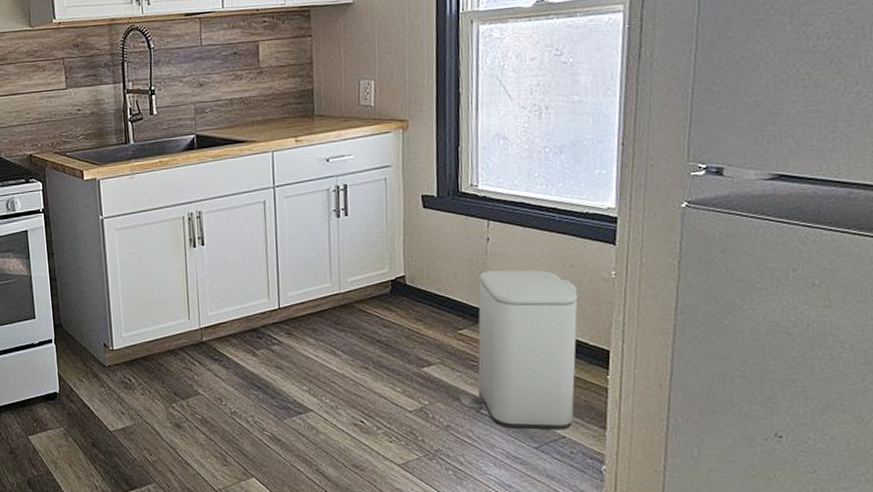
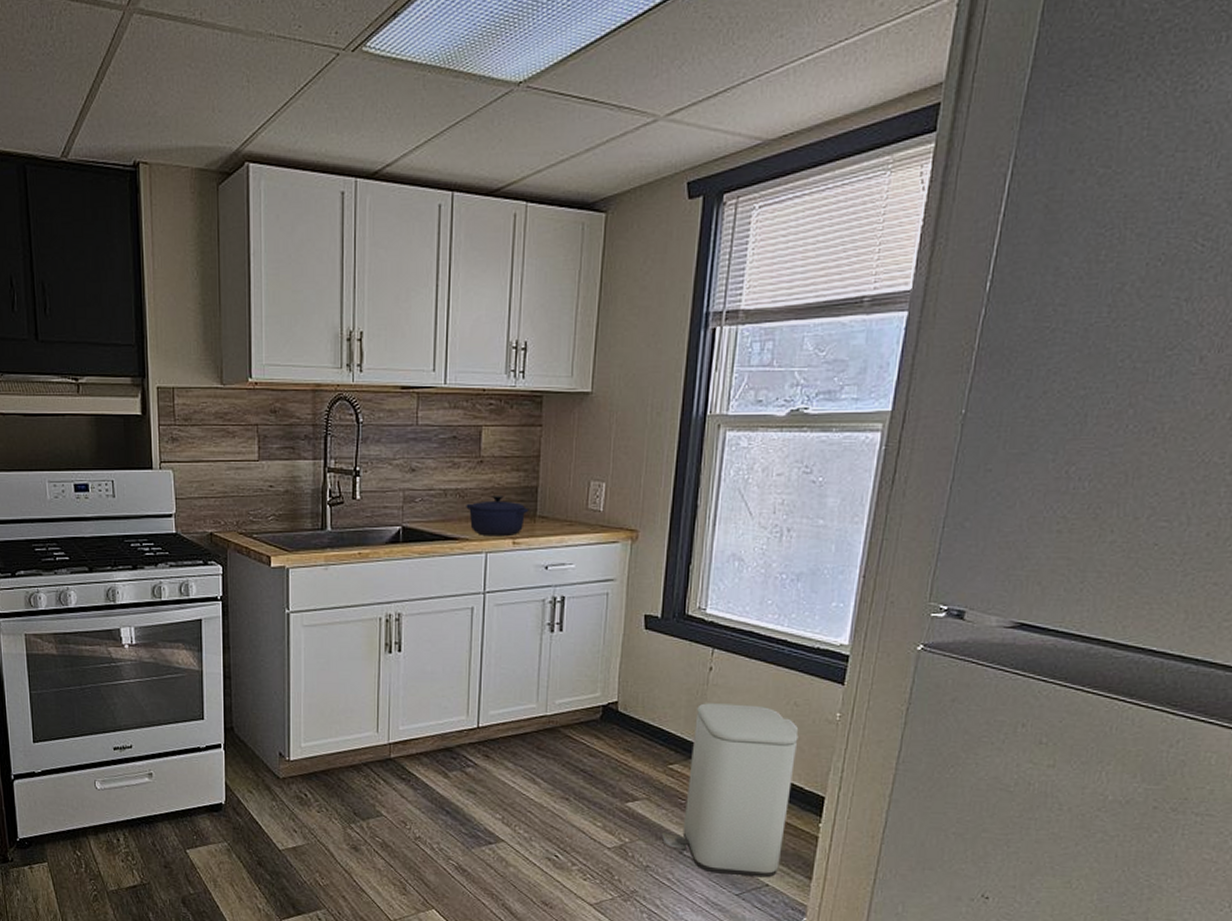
cooking pot: none [251,99,308,137] -> present [466,494,530,537]

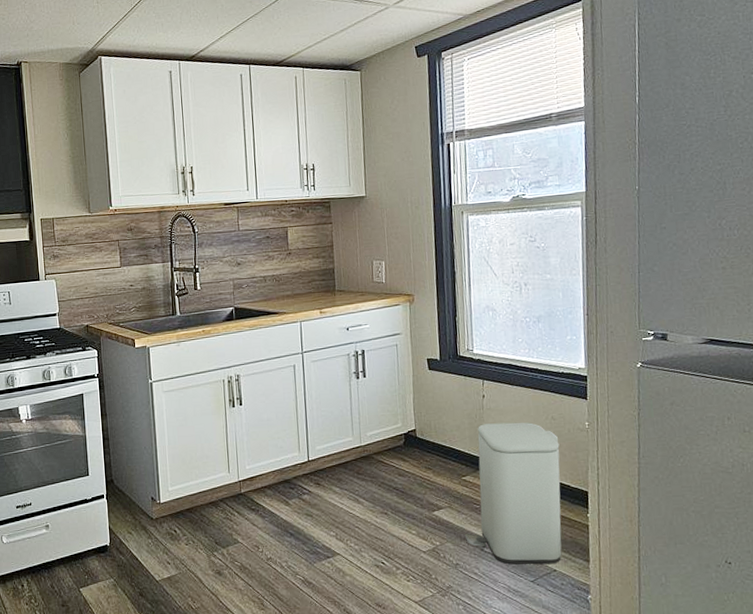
cooking pot: present [466,494,530,537] -> none [281,276,330,309]

